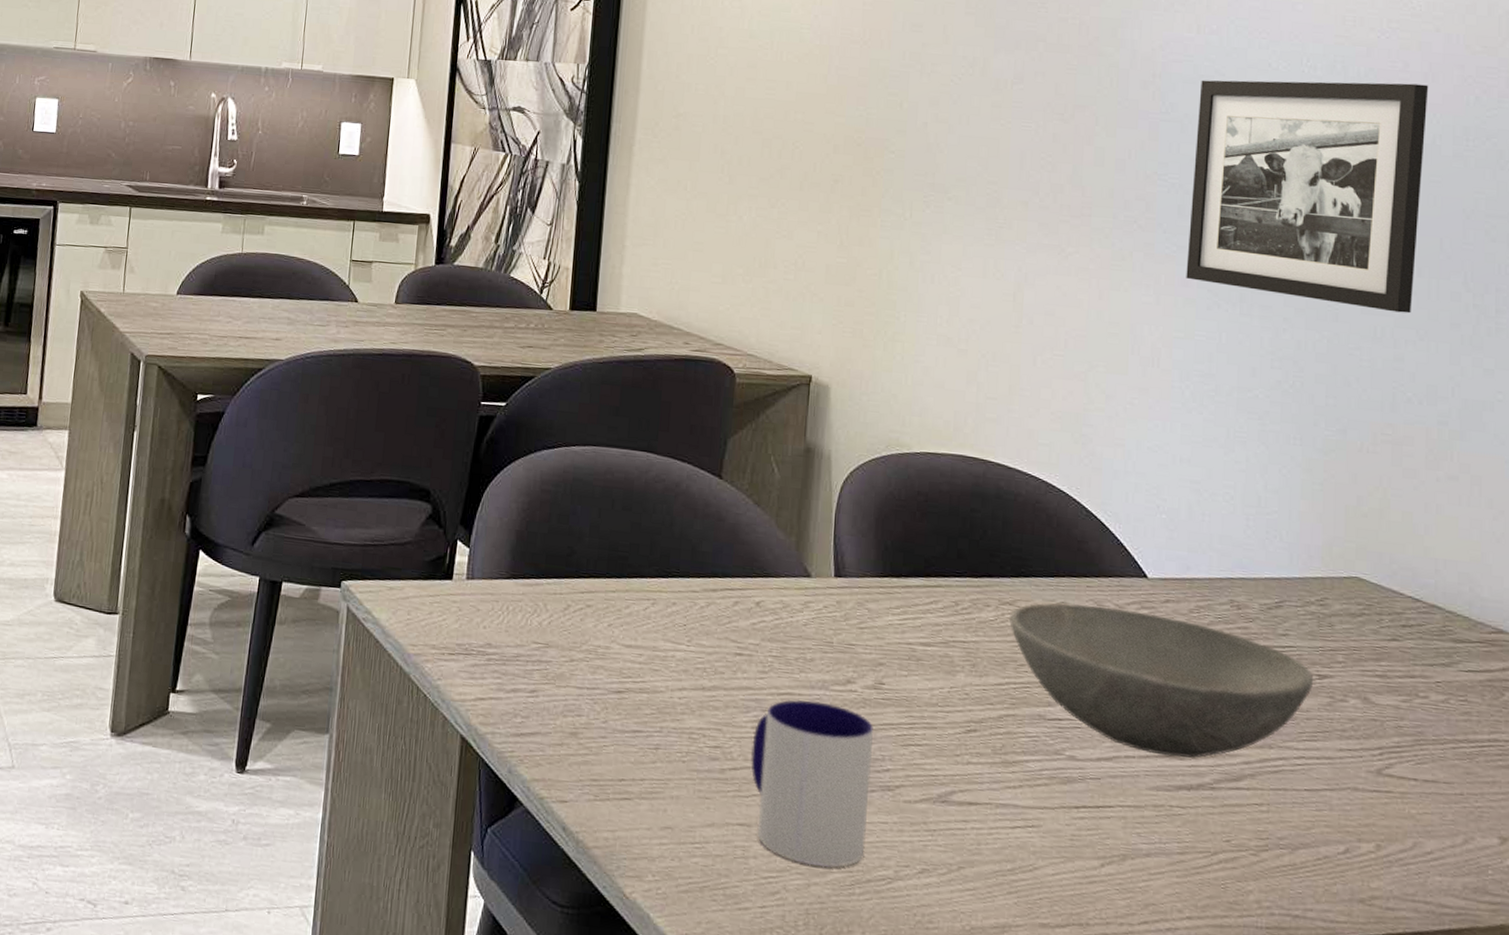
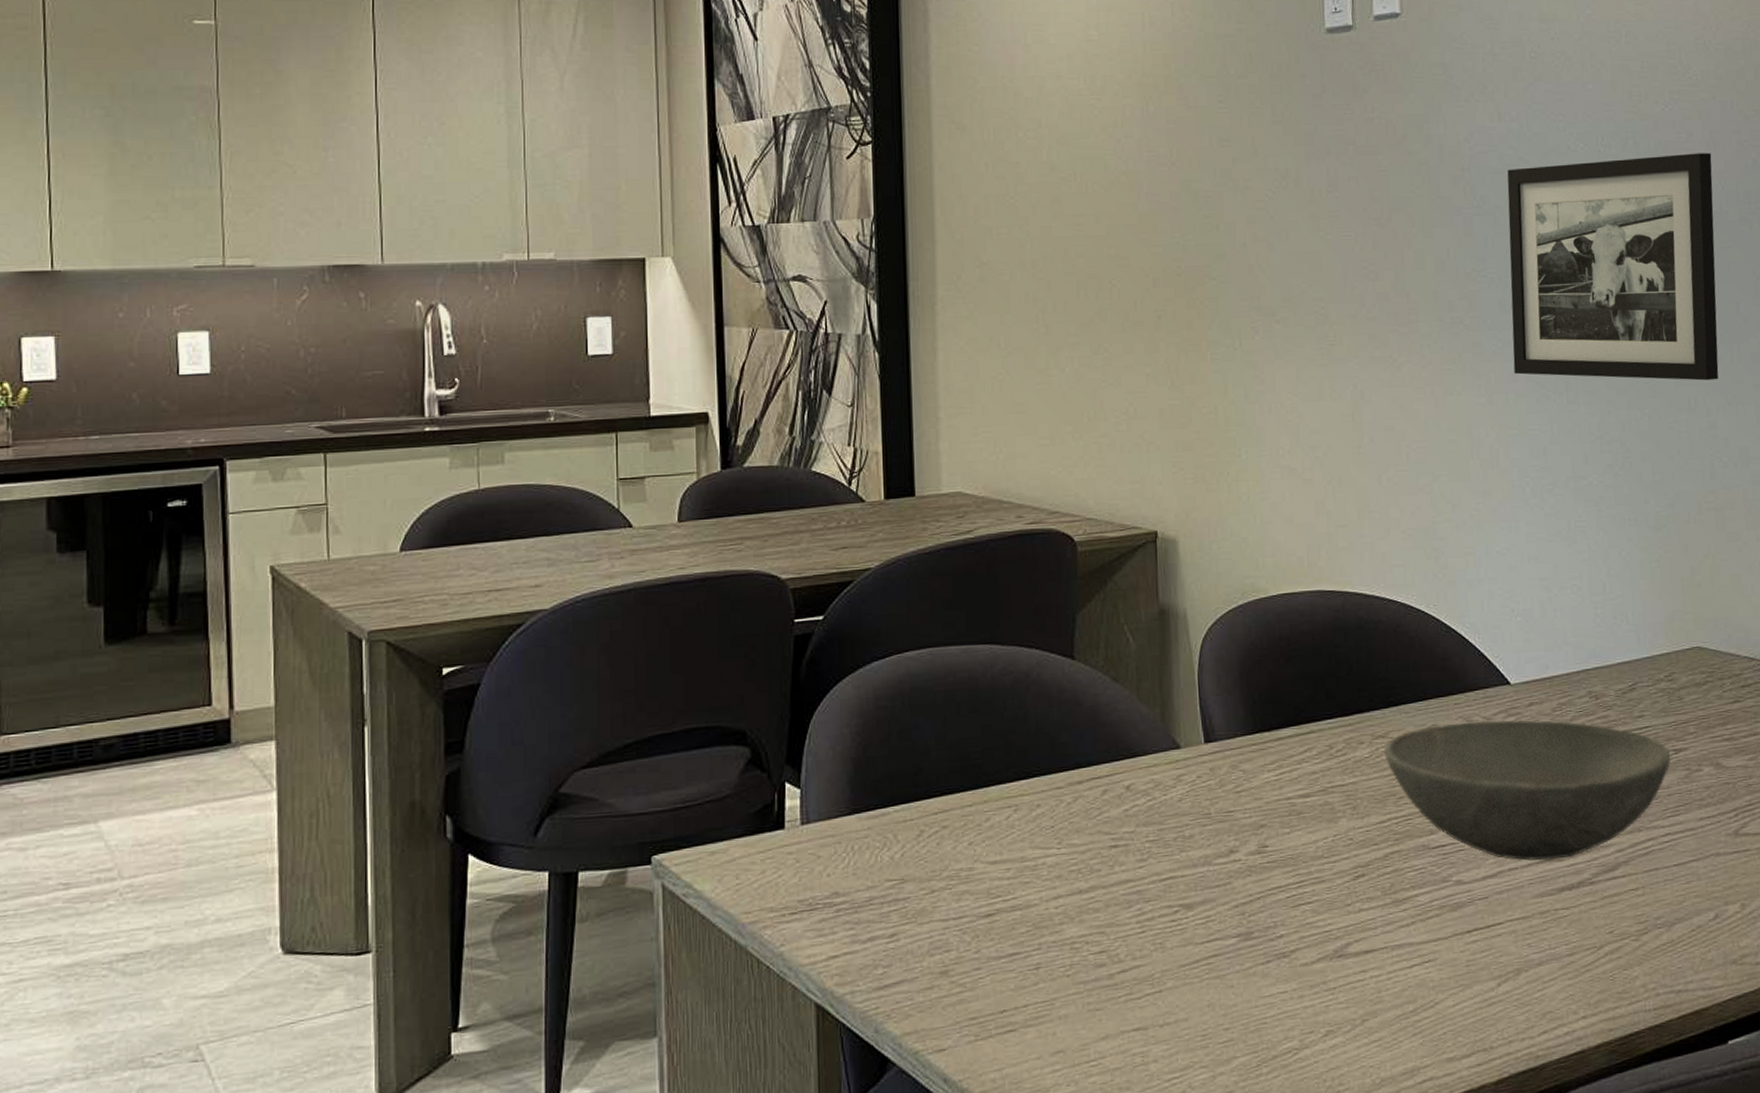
mug: present [751,699,873,868] -> none [1139,878,1267,1056]

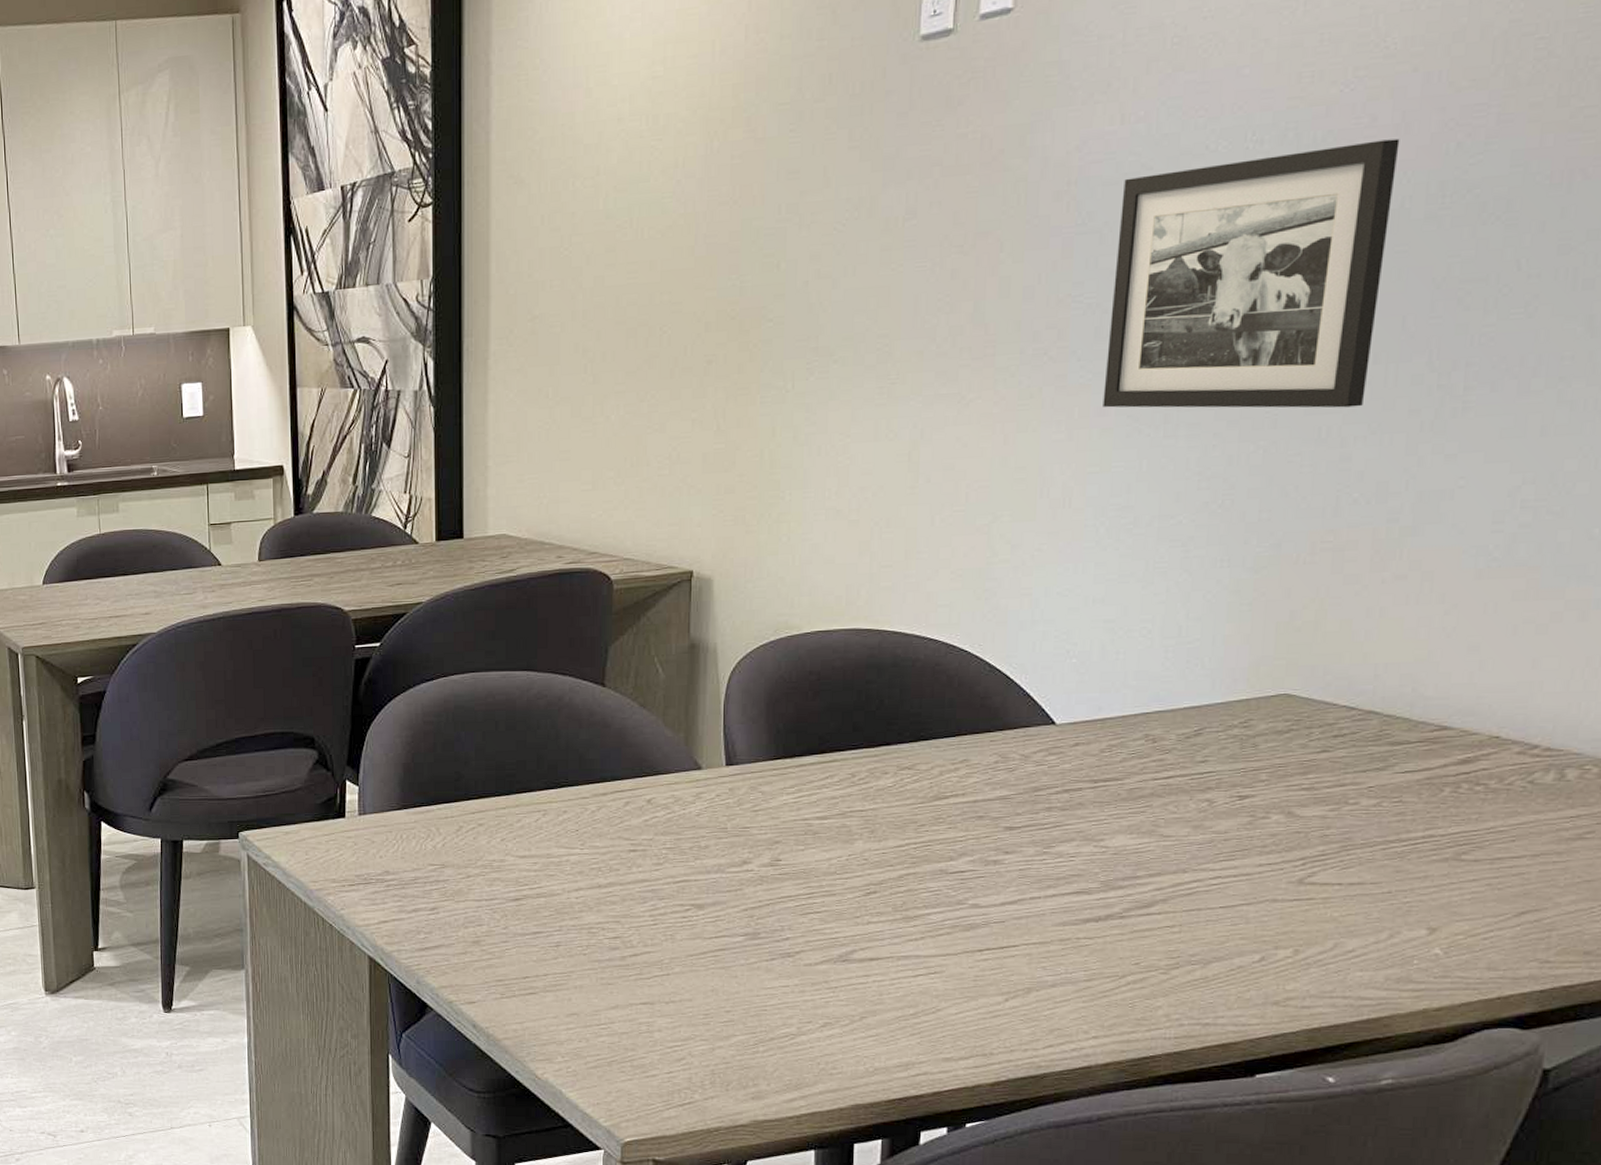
bowl: present [1384,719,1671,861] -> none [909,758,1234,893]

